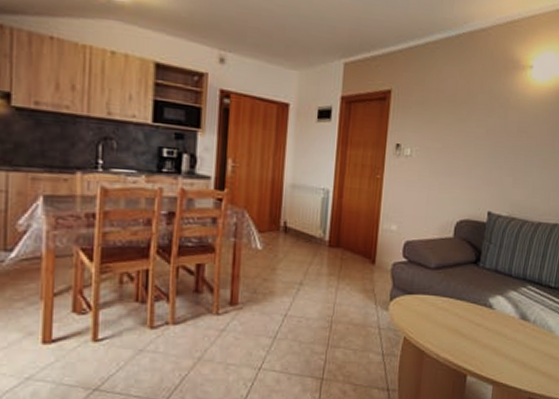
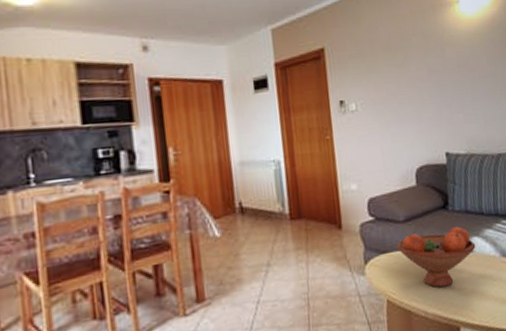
fruit bowl: none [423,282,498,336] -> present [396,226,476,288]

